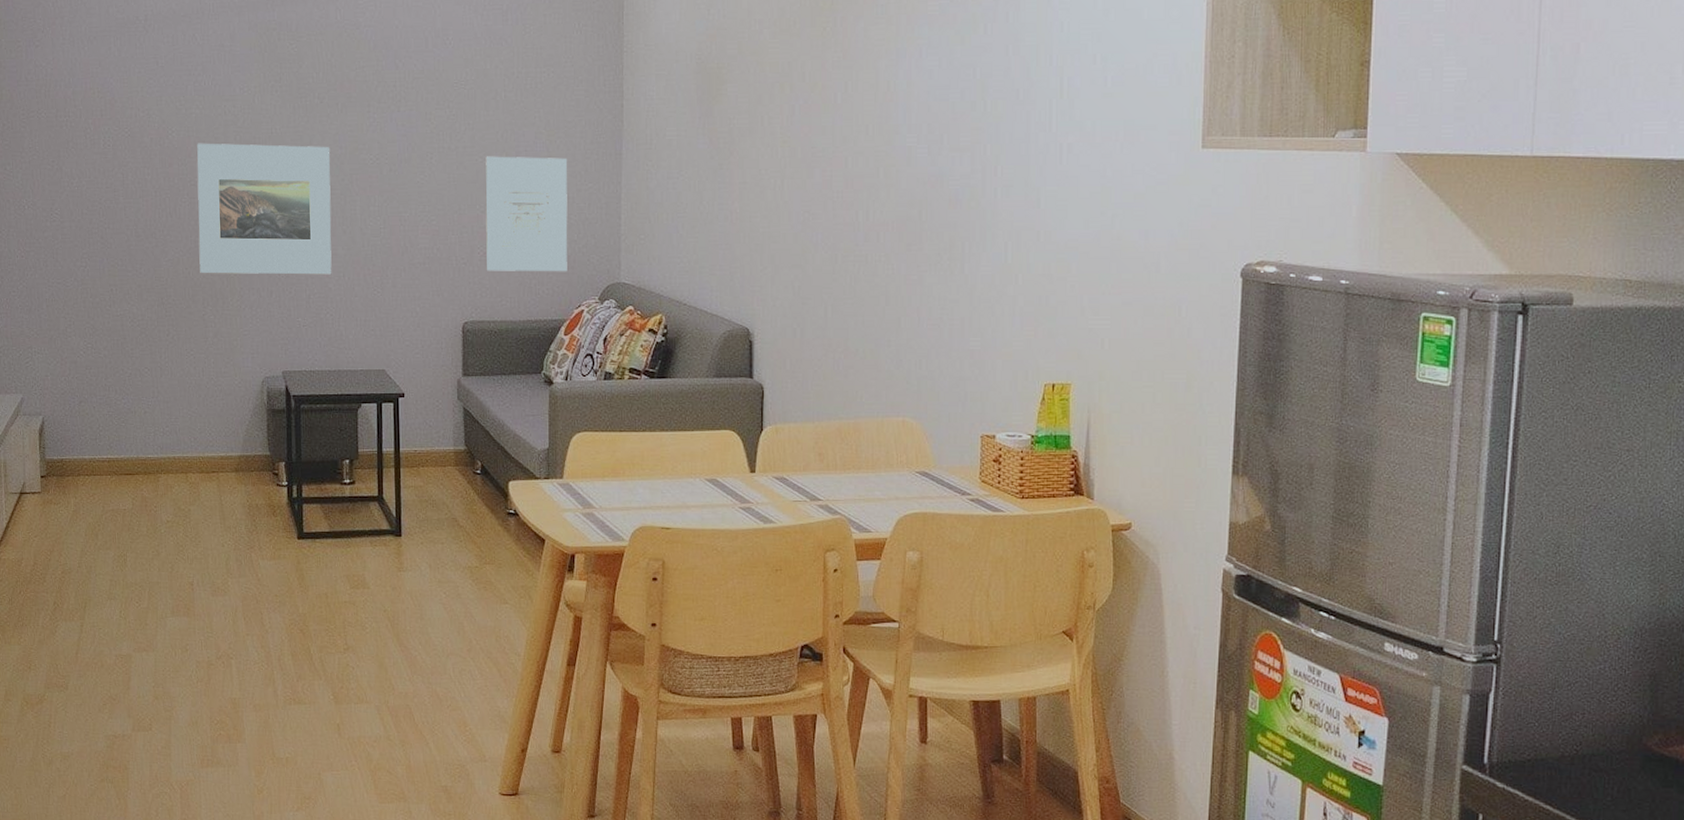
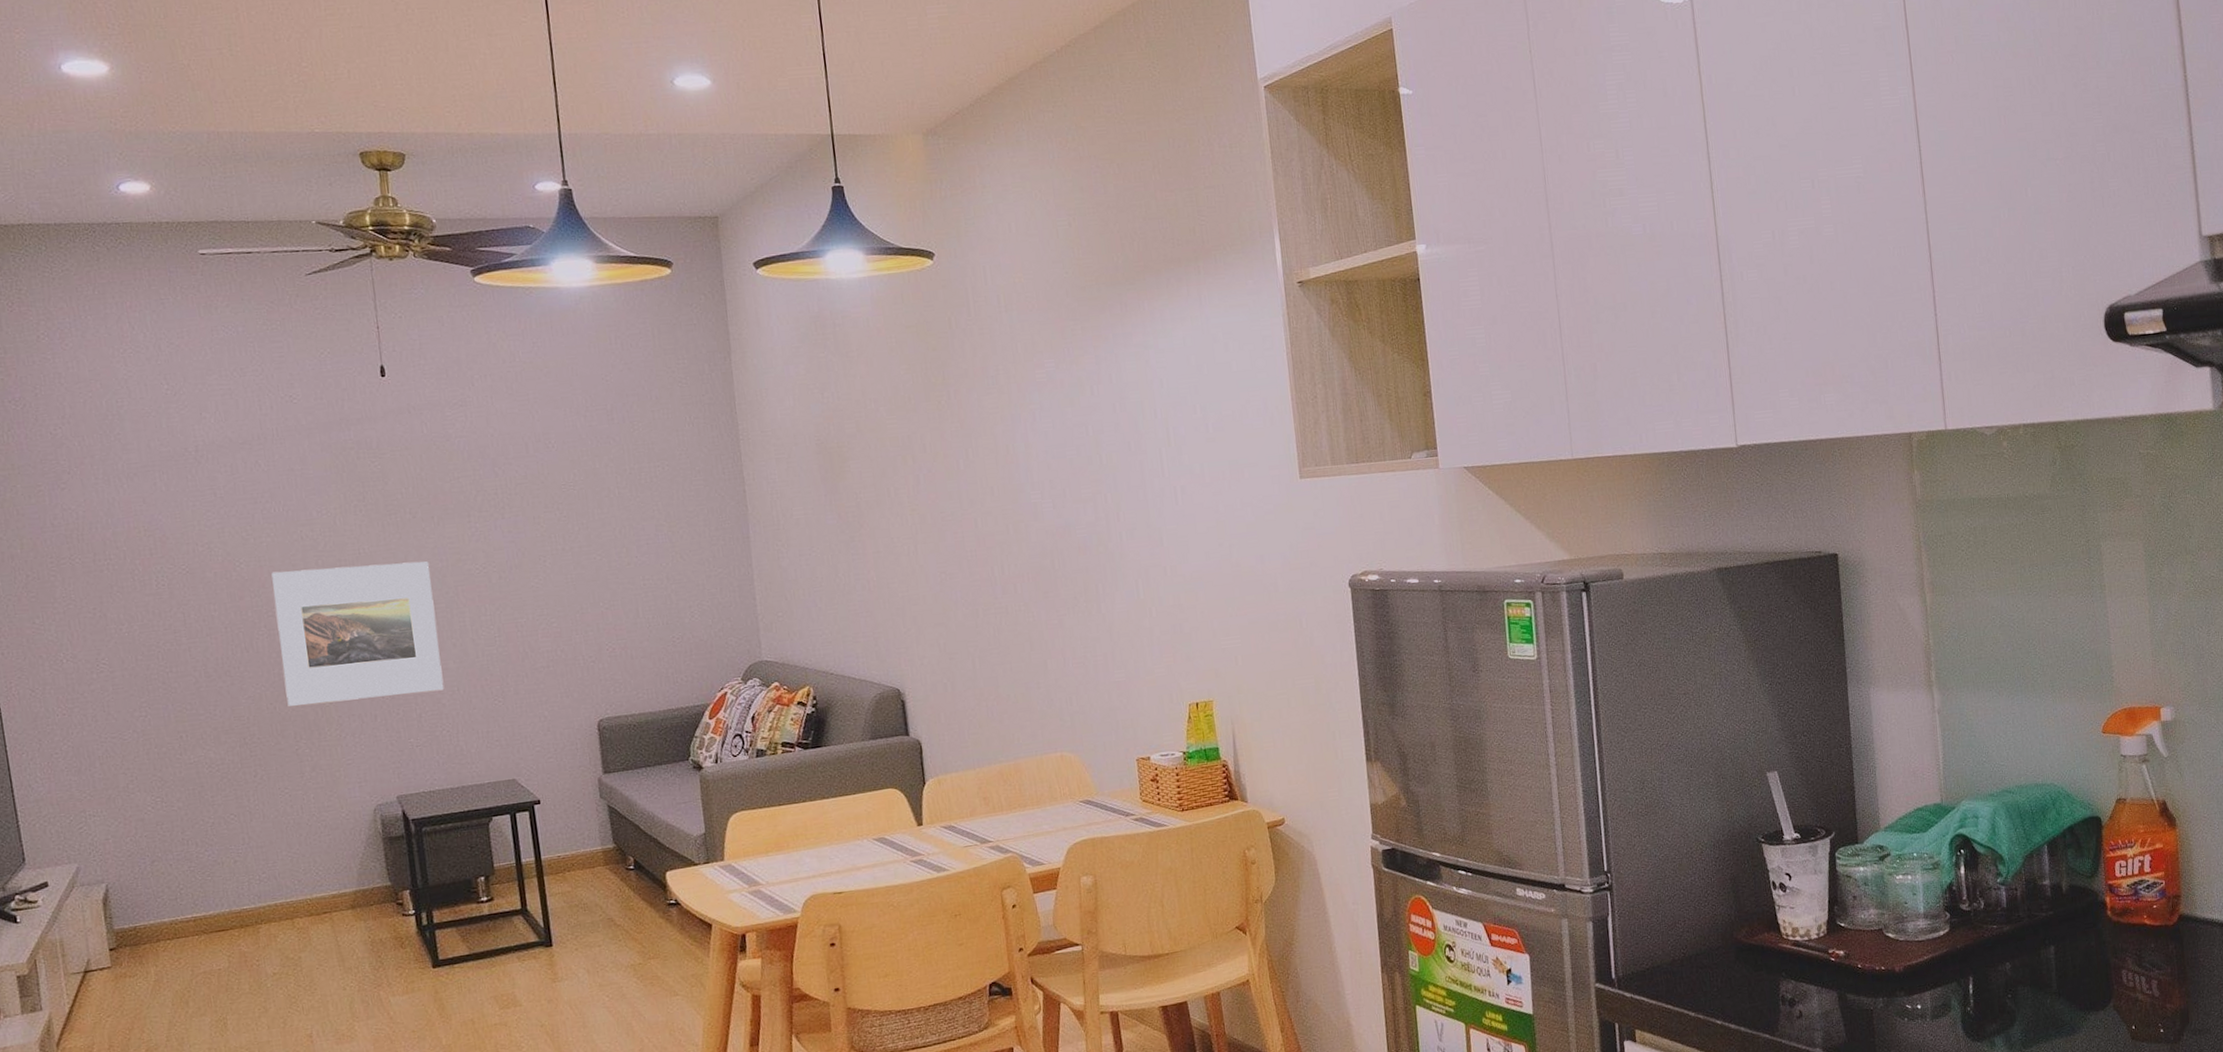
wall art: present [485,156,568,272] -> none [604,547,705,667]

